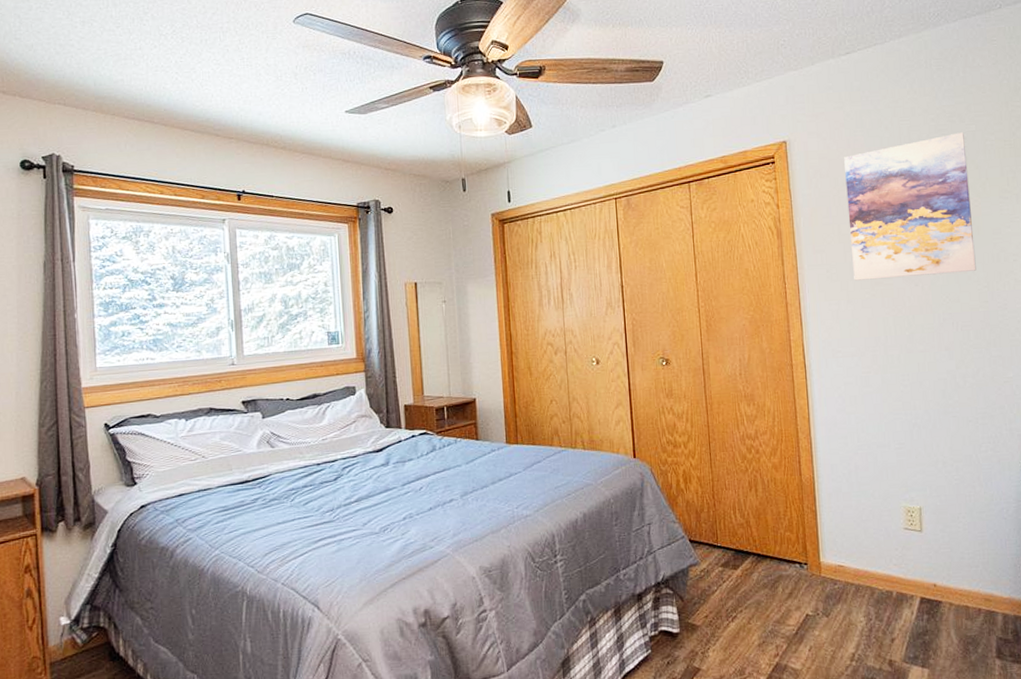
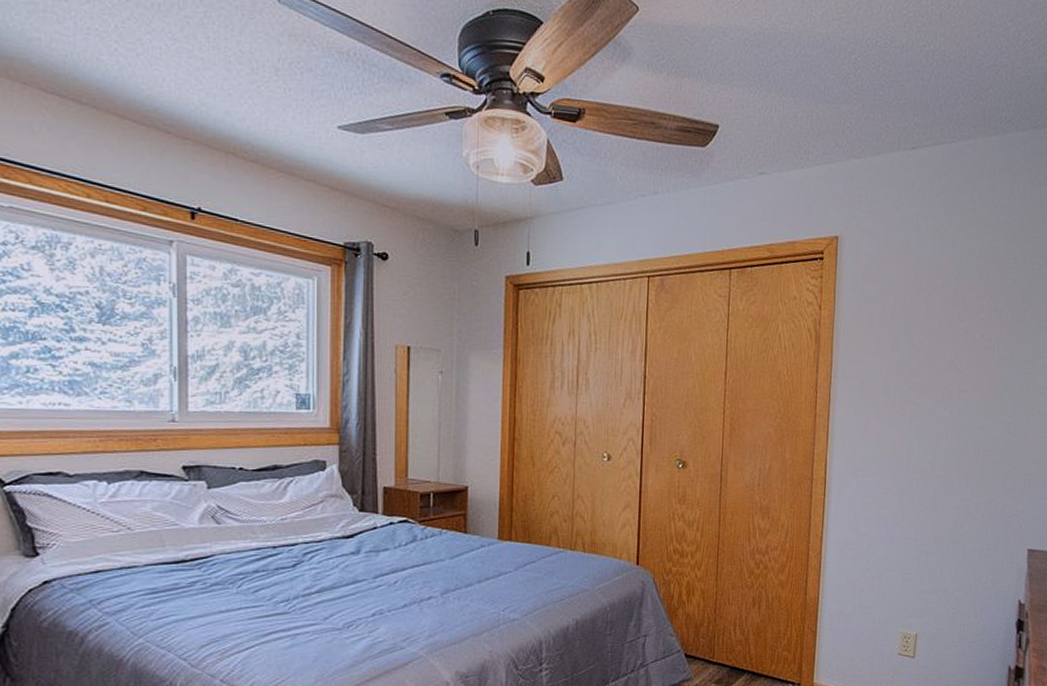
wall art: present [844,132,977,281] -> none [886,252,1015,400]

